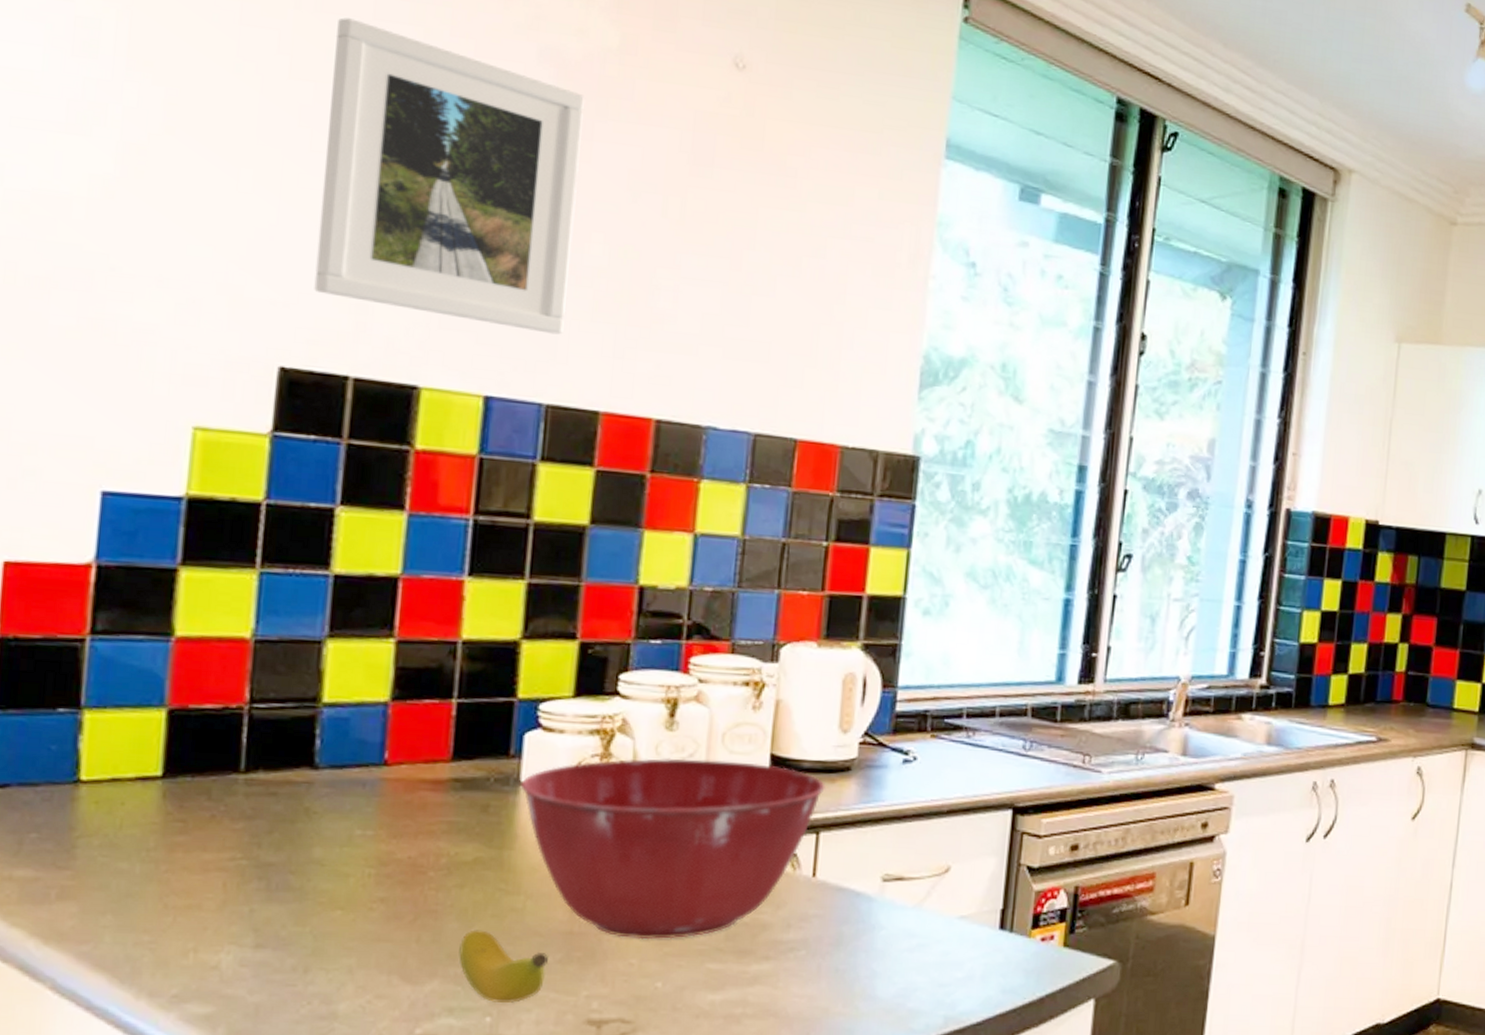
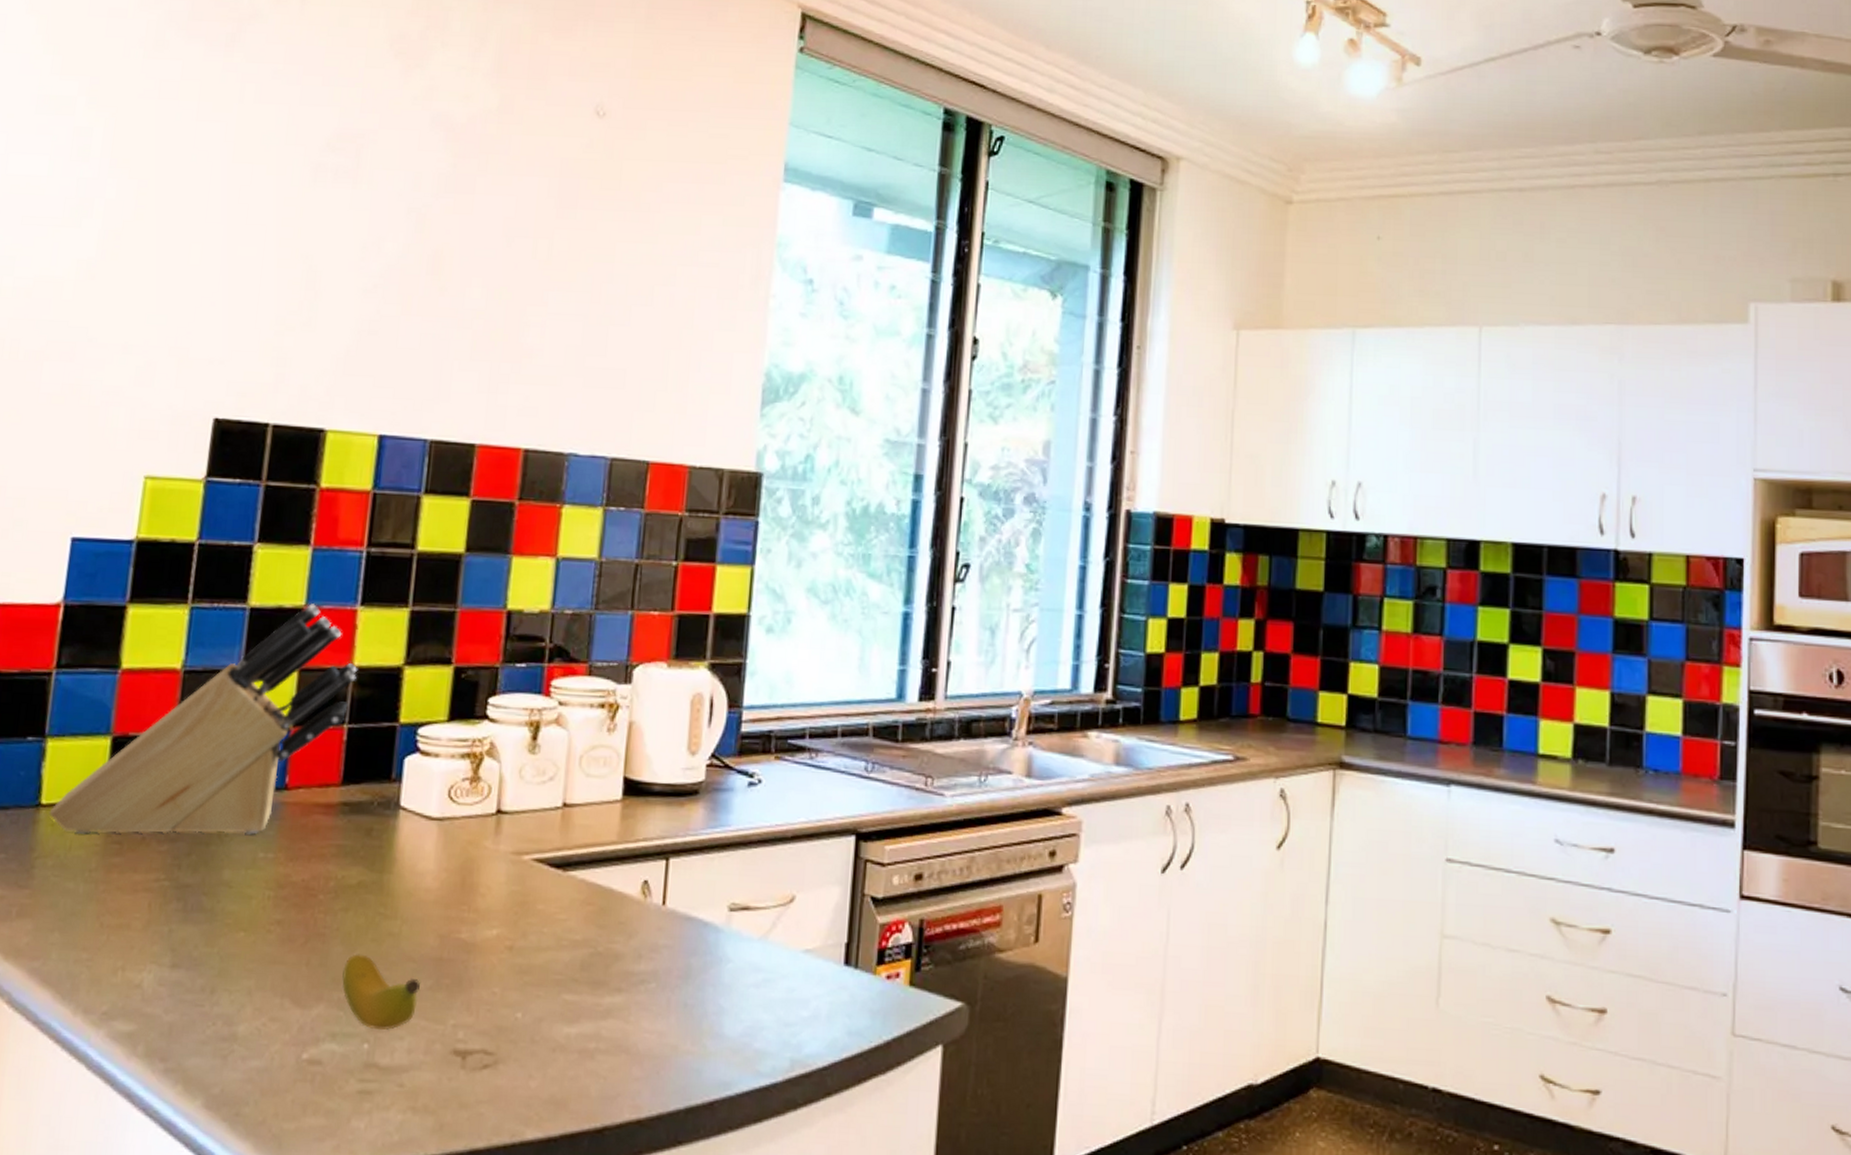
knife block: none [91,572,466,812] -> present [49,604,357,835]
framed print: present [314,17,586,335] -> none [244,106,470,374]
mixing bowl: present [520,758,825,940] -> none [400,781,675,968]

